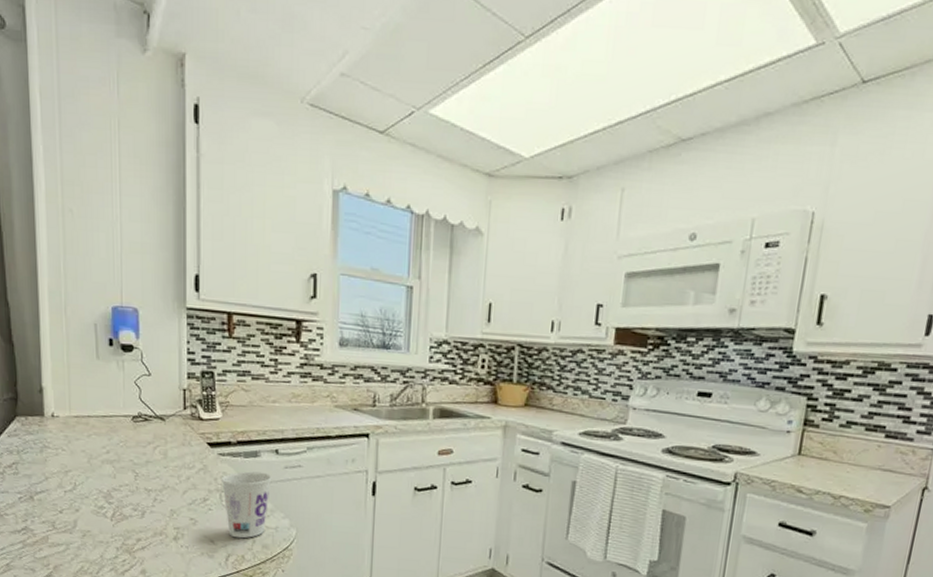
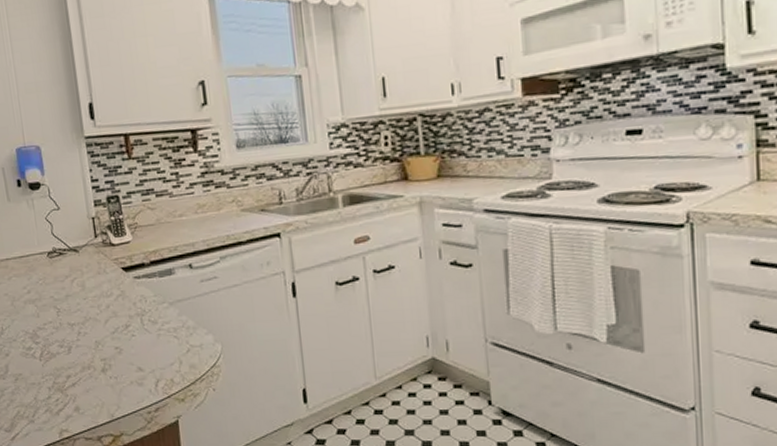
cup: present [220,471,272,539] -> none [139,289,190,362]

